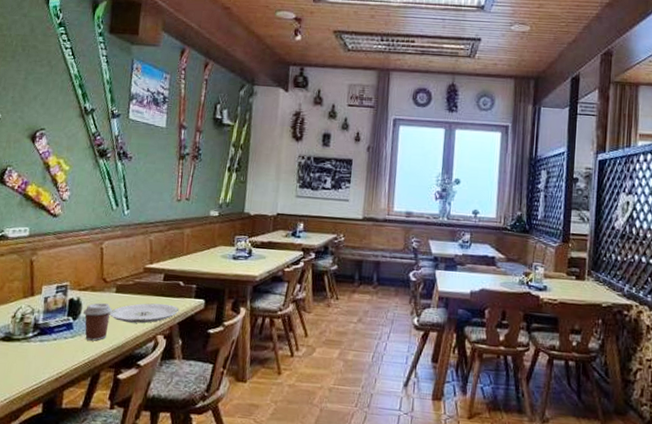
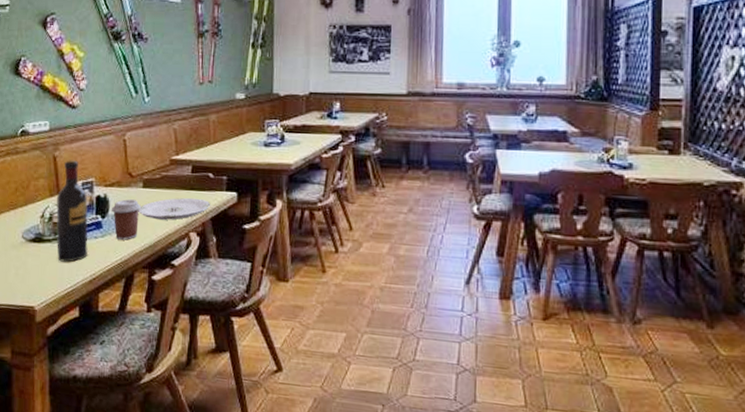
wine bottle: none [25,264,61,361] -> present [56,160,88,262]

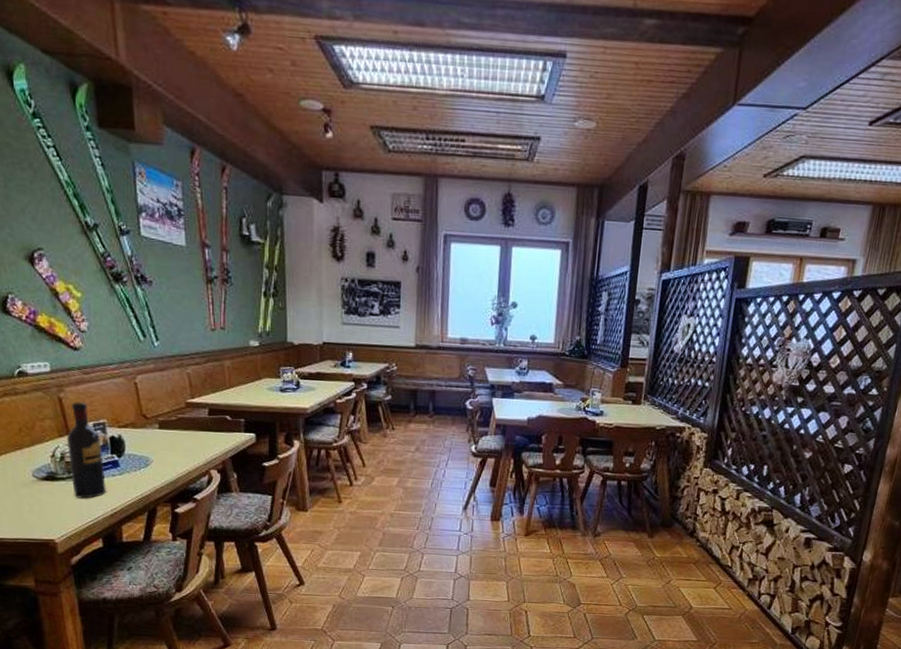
coffee cup: present [111,199,141,240] -> none [127,439,158,478]
plate: present [138,197,211,220] -> none [156,438,230,459]

